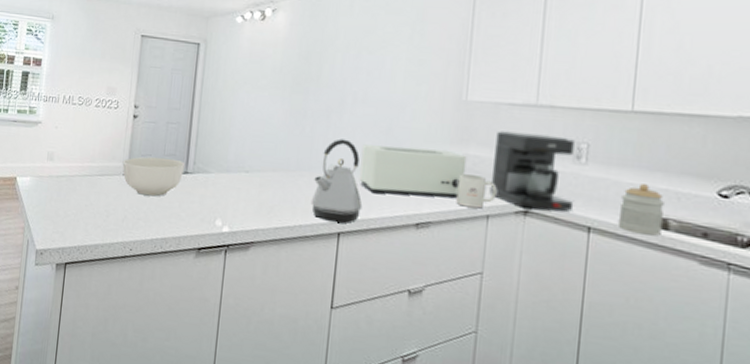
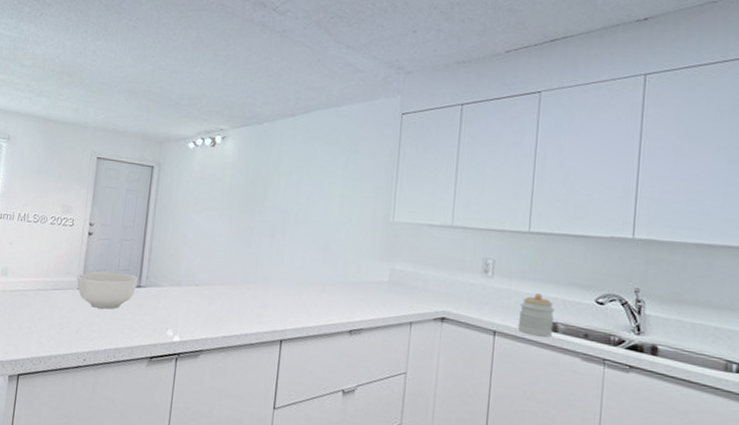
kettle: present [310,139,363,224] -> none [255,255,303,332]
toaster: present [359,144,467,199] -> none [299,260,394,308]
mug: present [456,173,497,209] -> none [384,285,419,317]
coffee maker: present [489,131,575,211] -> none [412,248,483,318]

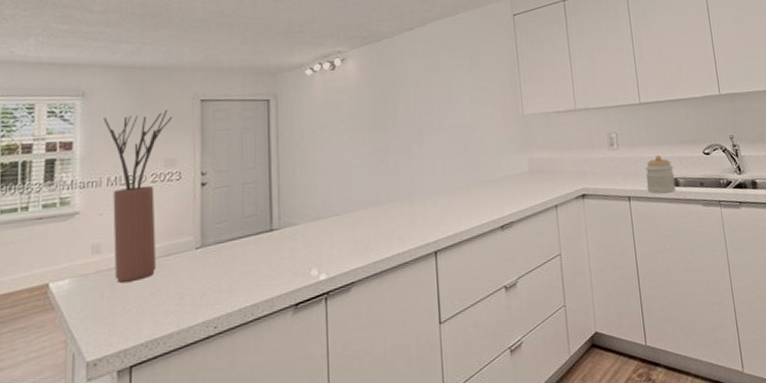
vase: none [15,160,74,305] -> present [103,110,173,283]
bowl: present [77,271,139,309] -> none [193,219,269,265]

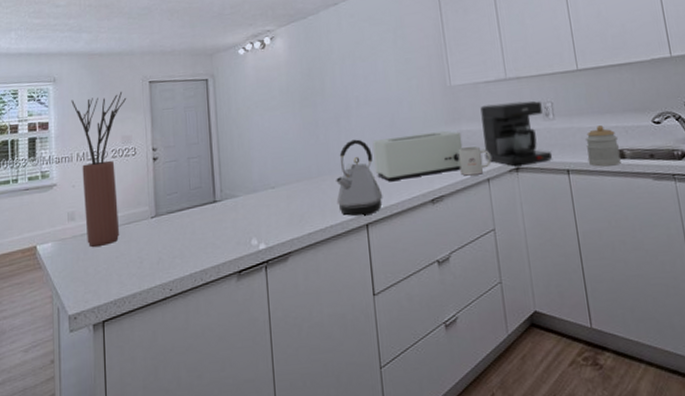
kettle: none [404,165,453,244] -> present [335,139,383,217]
toaster: none [444,158,533,208] -> present [372,130,463,182]
mug: none [528,173,559,203] -> present [458,146,491,176]
coffee maker: none [551,131,615,193] -> present [480,100,552,166]

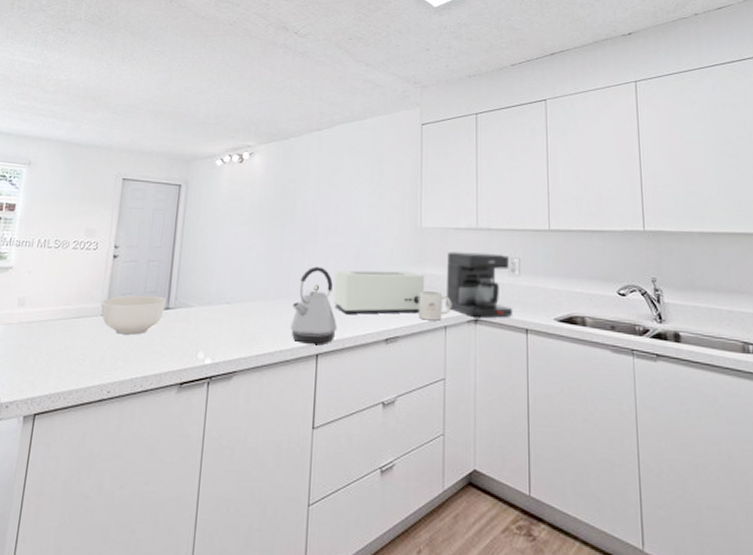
vase: present [71,92,127,247] -> none [32,185,98,337]
bowl: none [149,191,213,233] -> present [101,295,167,335]
jar: present [585,125,621,167] -> none [547,289,582,332]

